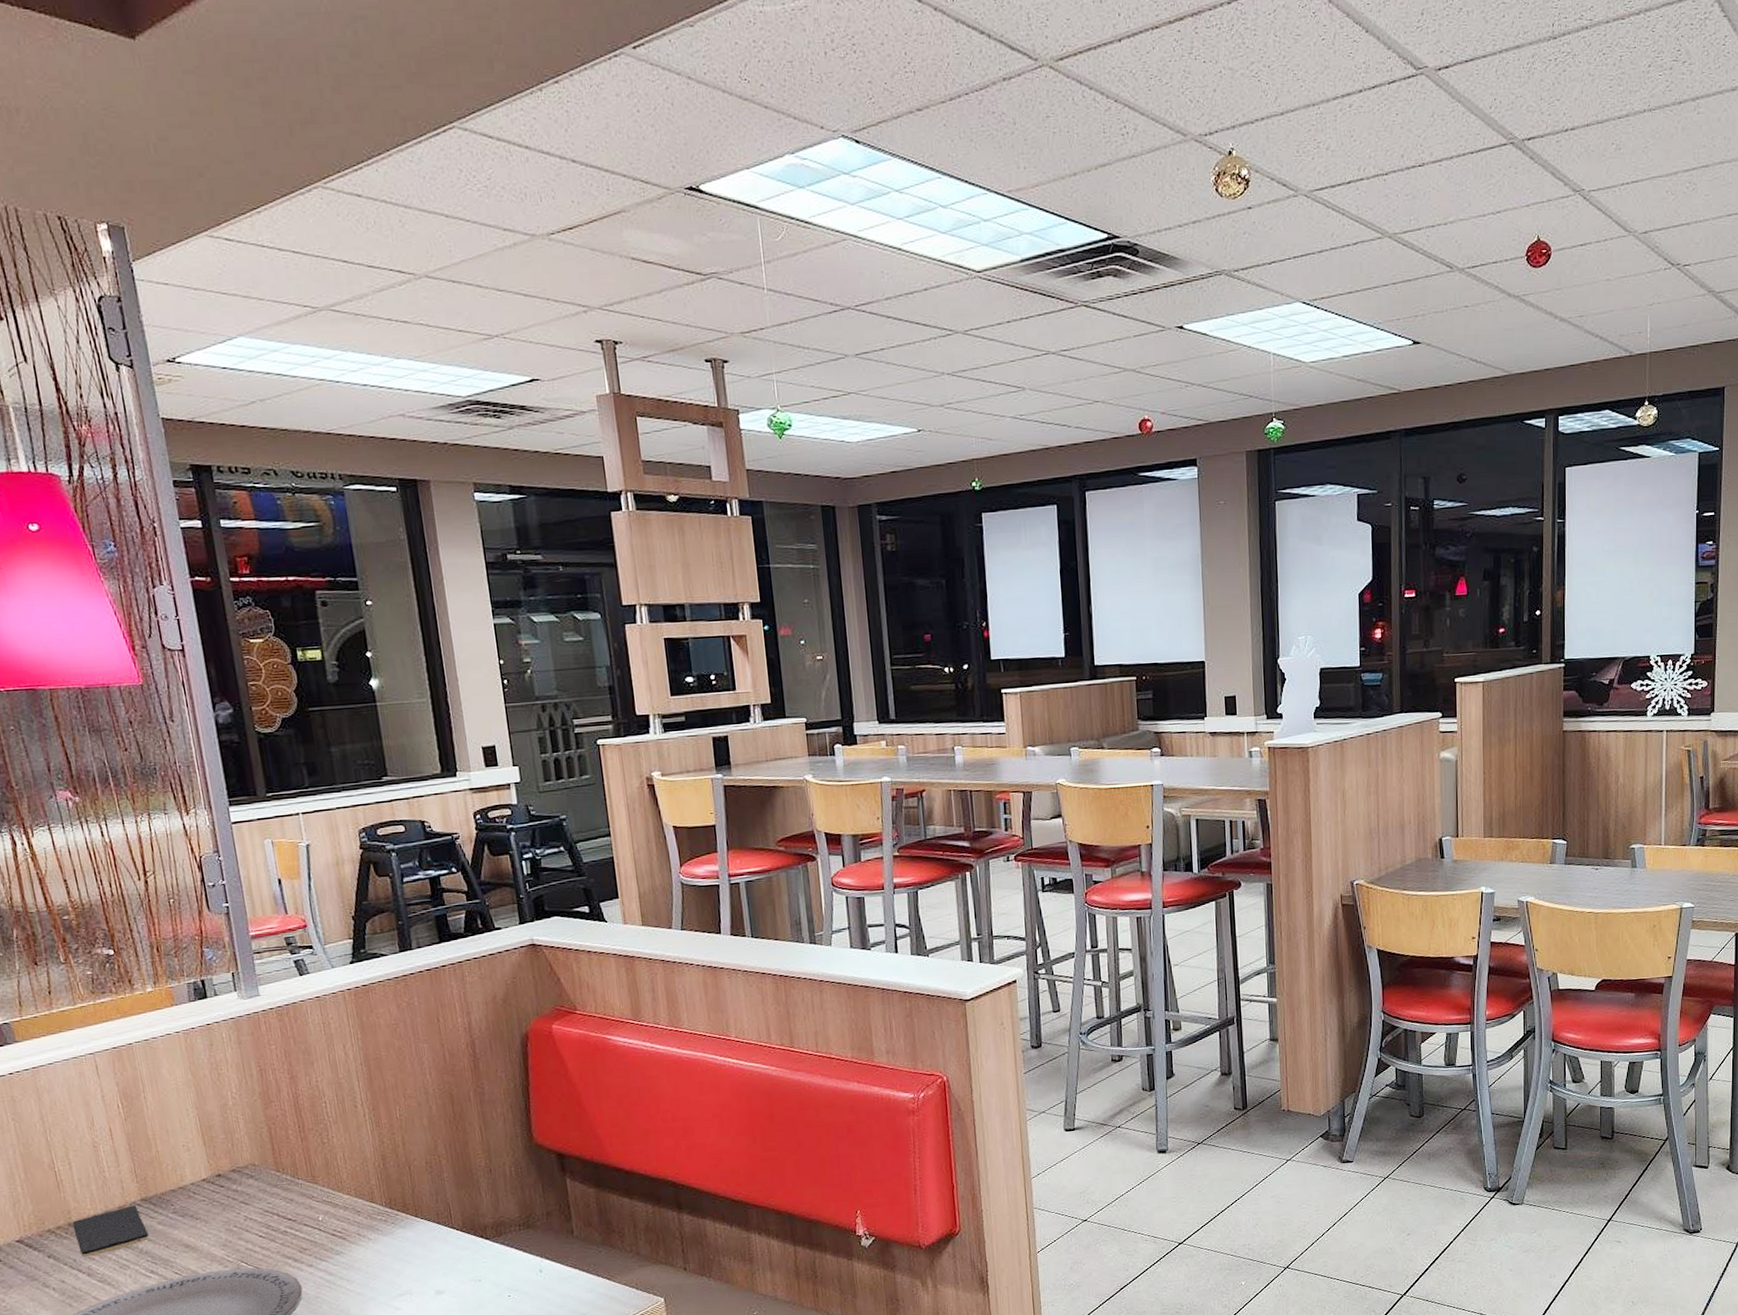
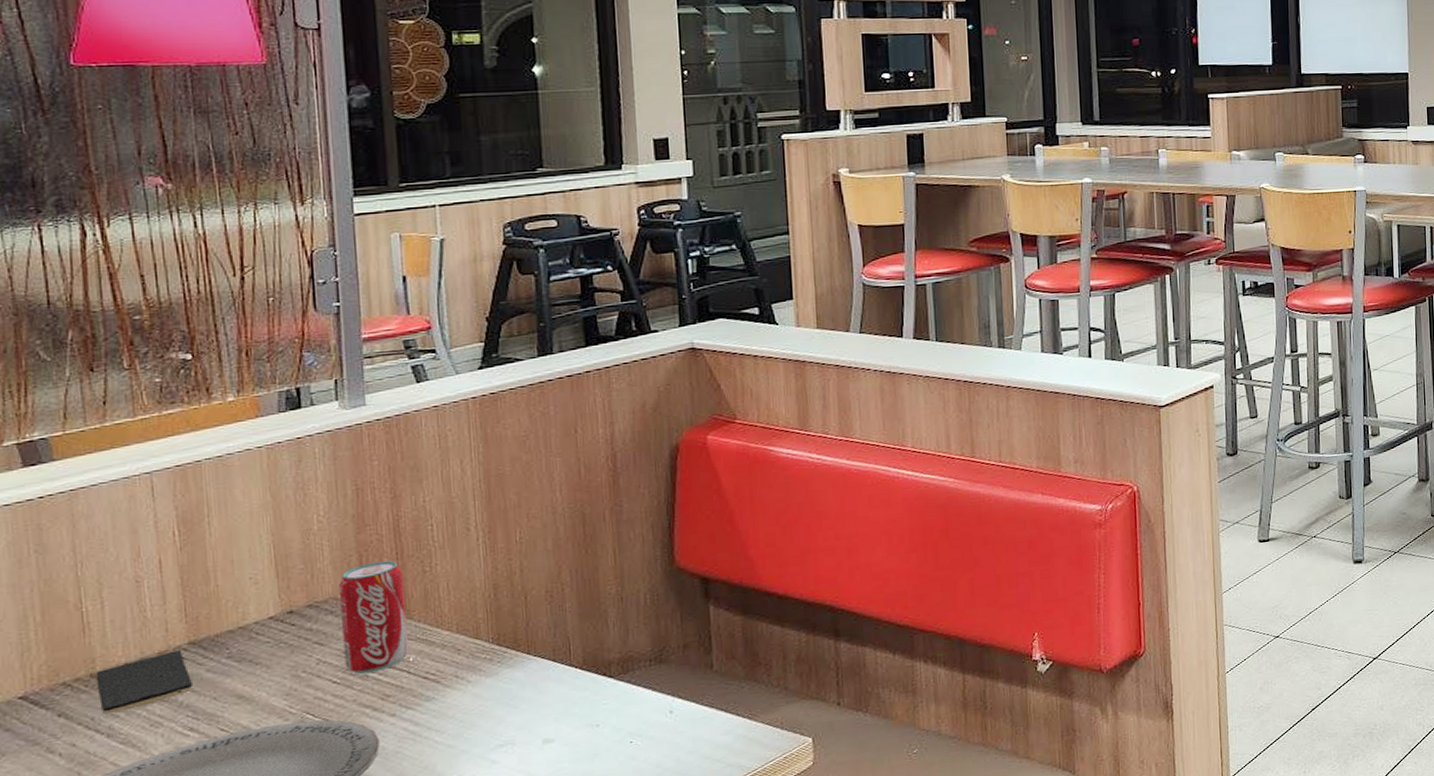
beverage can: none [254,1133,318,1230] -> present [338,560,410,674]

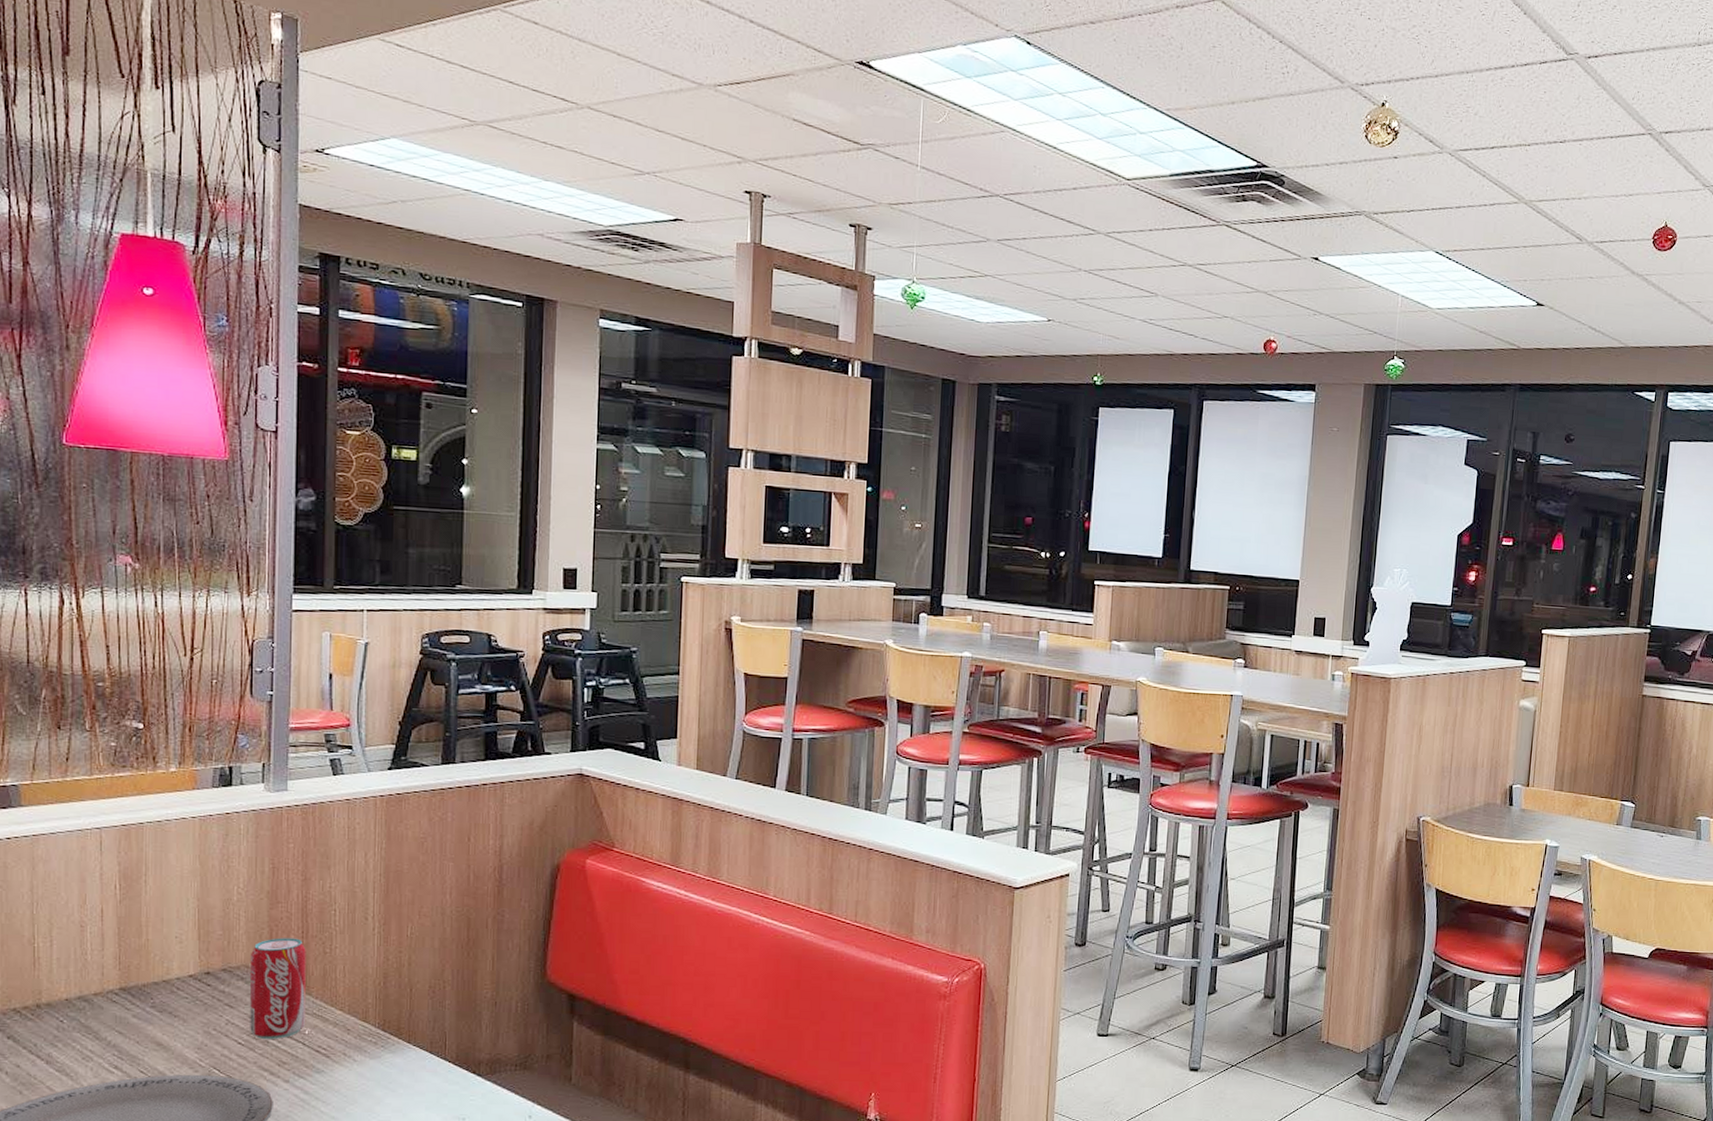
smartphone: present [95,650,194,715] -> none [41,994,121,1043]

